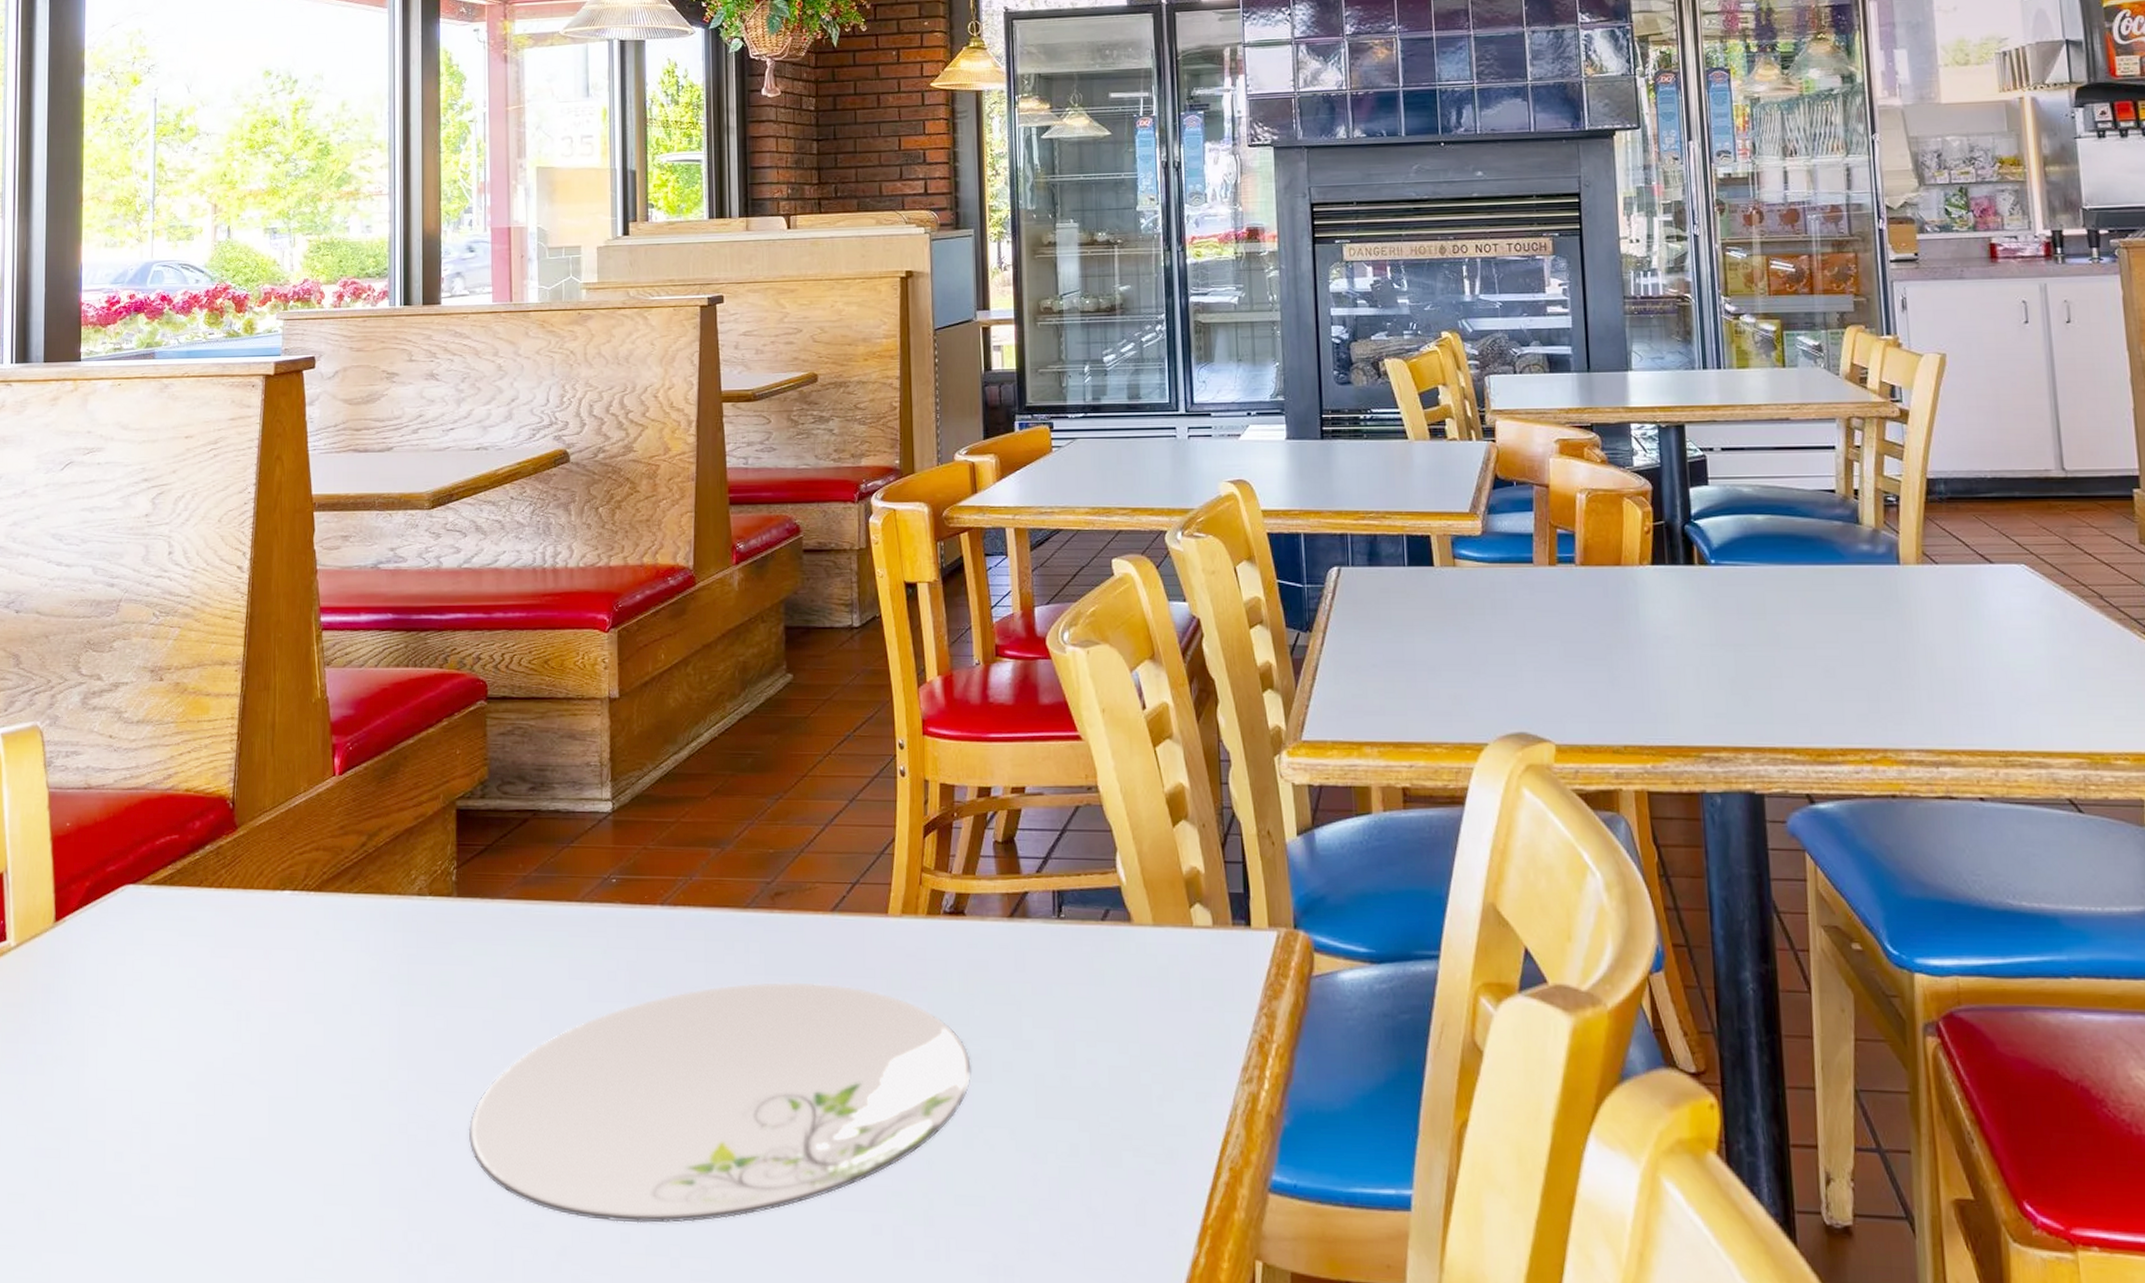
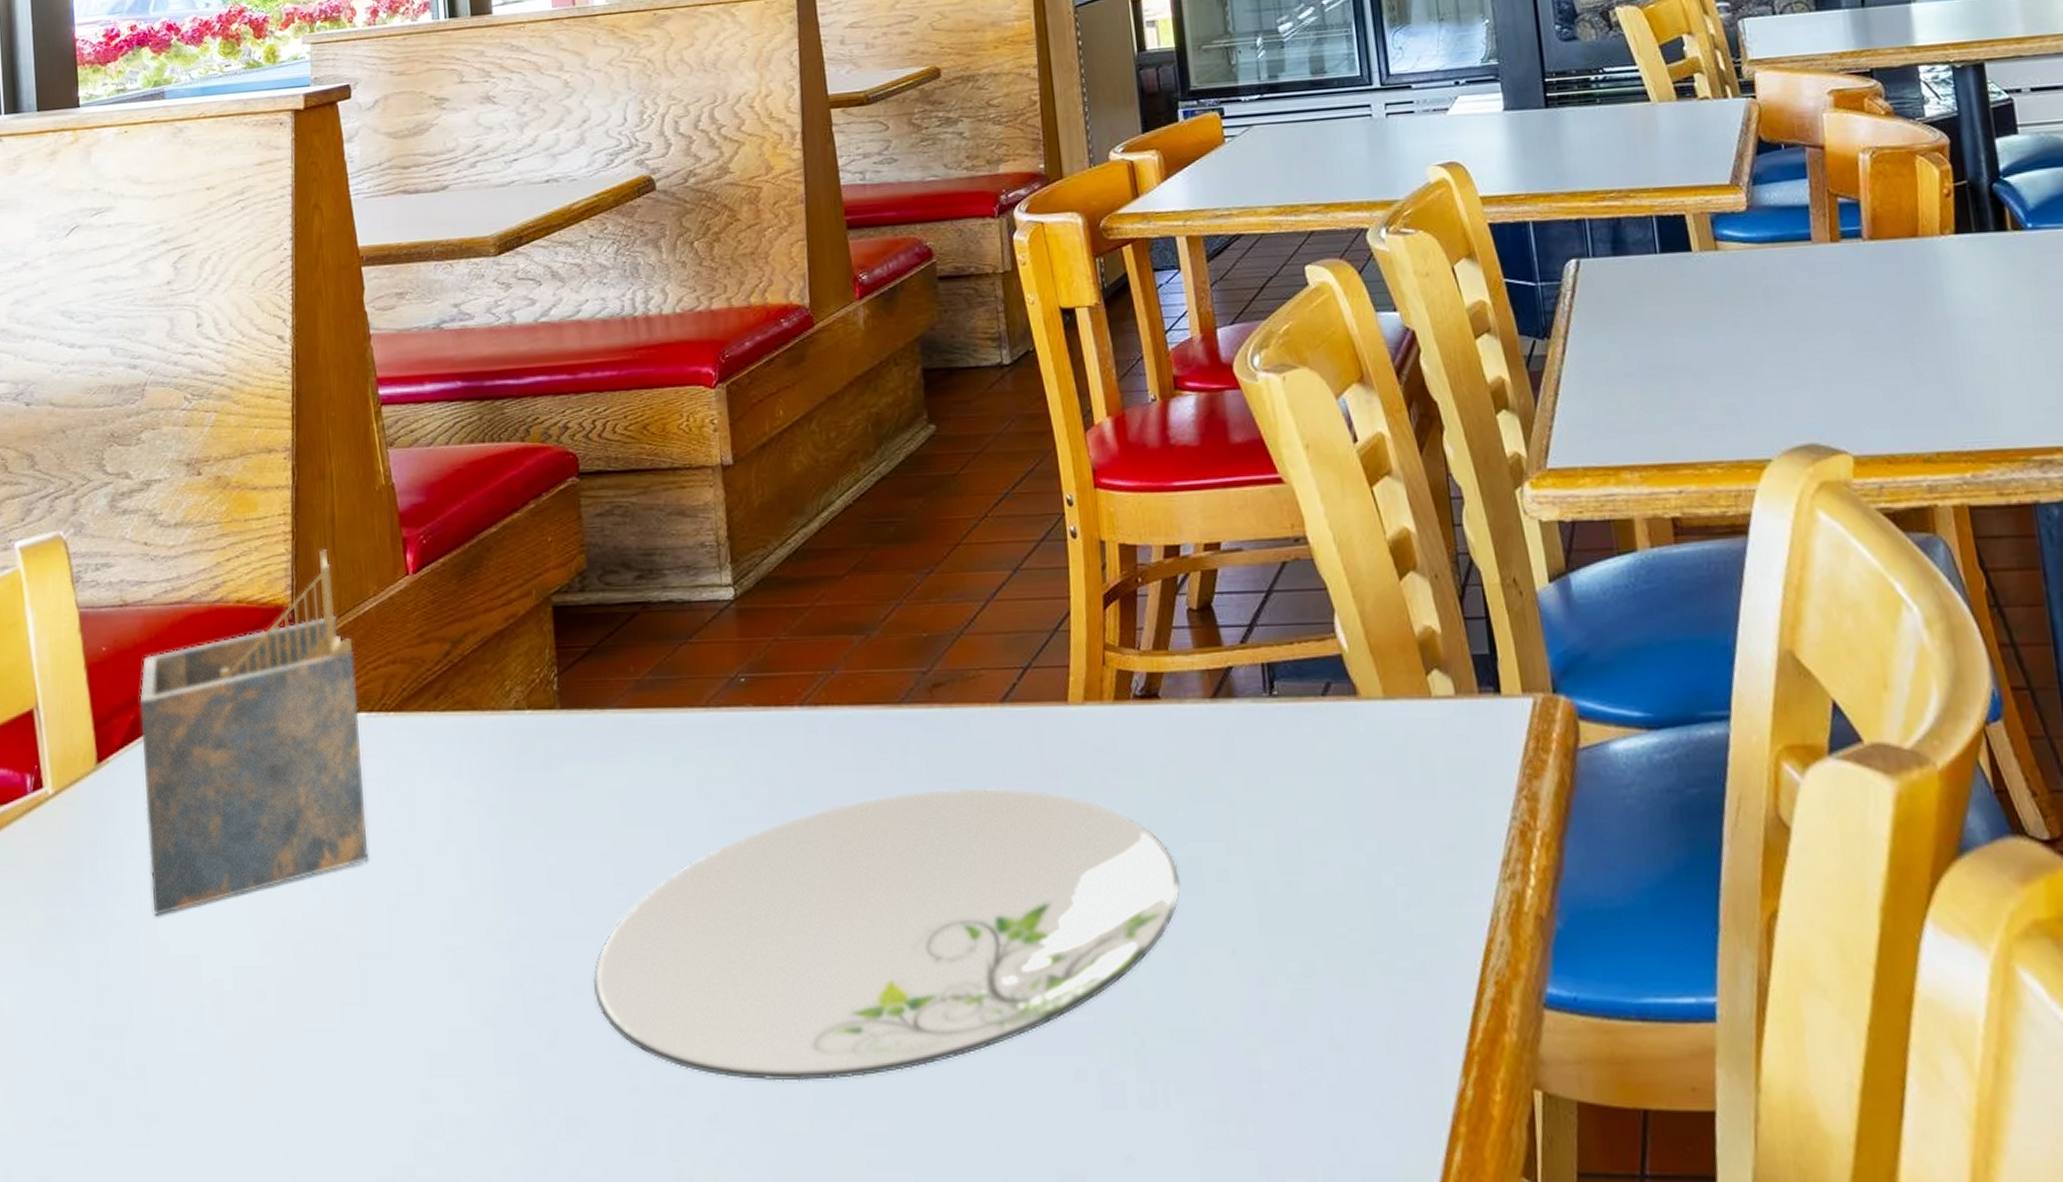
napkin holder: none [94,750,284,1055] -> present [139,549,369,915]

